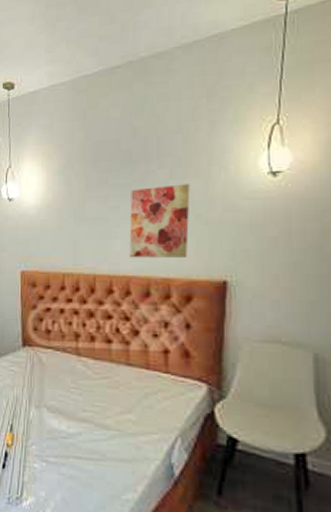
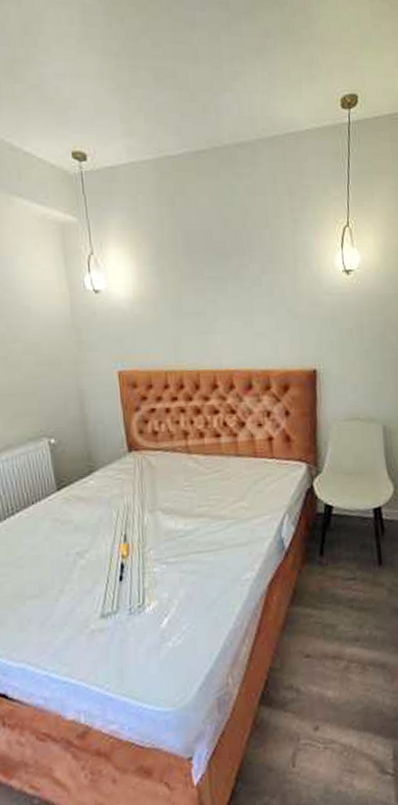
wall art: present [129,184,190,258] -> none [226,279,283,352]

